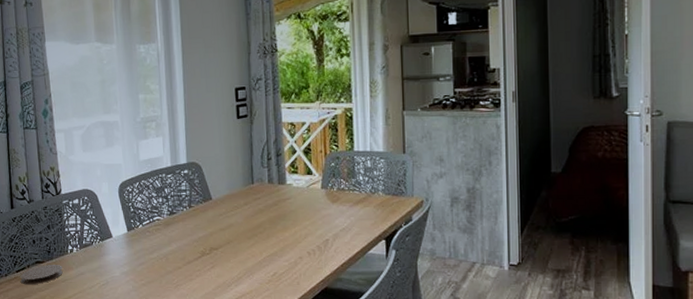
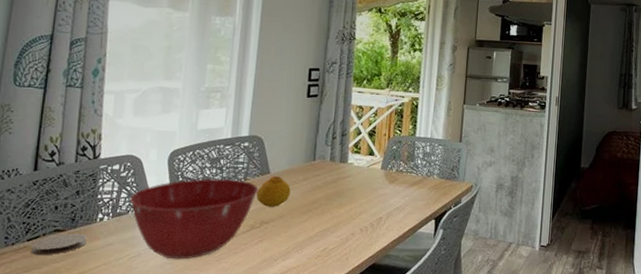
mixing bowl: none [91,206,204,287] -> present [129,178,259,260]
fruit: none [202,202,234,233] -> present [256,176,291,207]

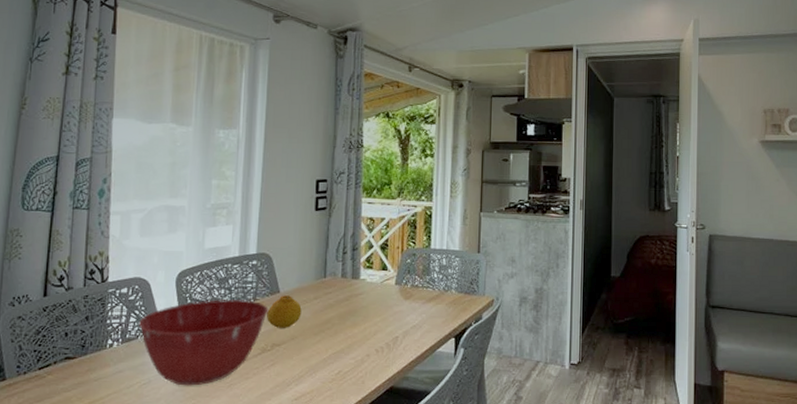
coaster: present [31,233,87,256] -> none [43,360,97,384]

